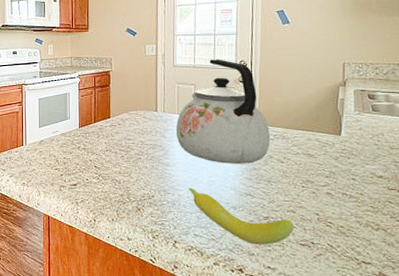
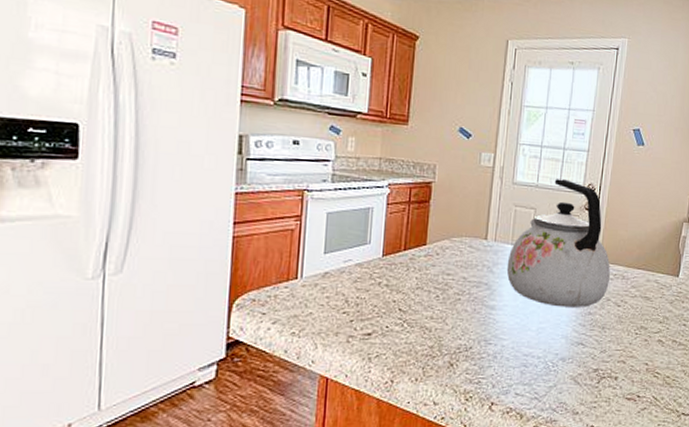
fruit: present [188,187,294,245] -> none [514,336,623,402]

